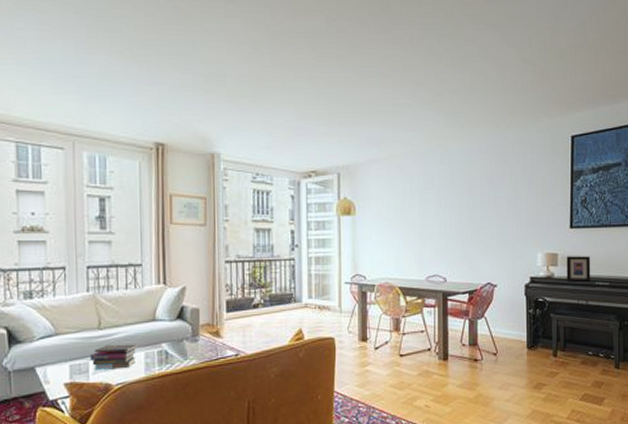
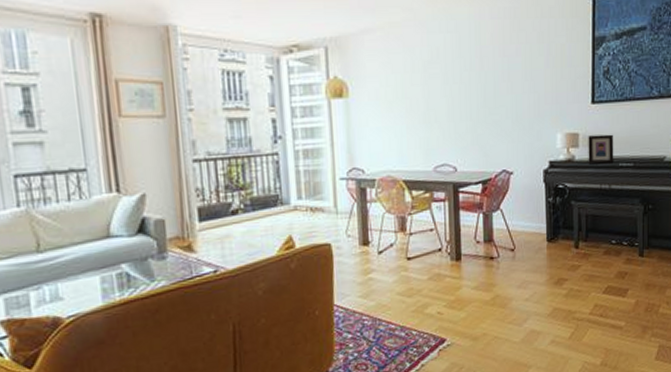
books: present [90,344,139,370] -> none [30,267,92,302]

